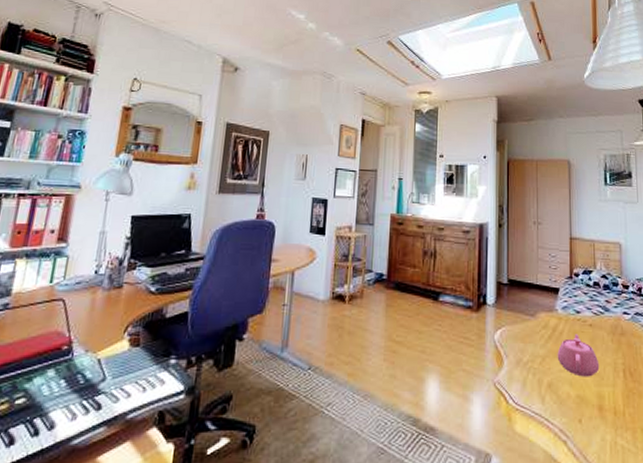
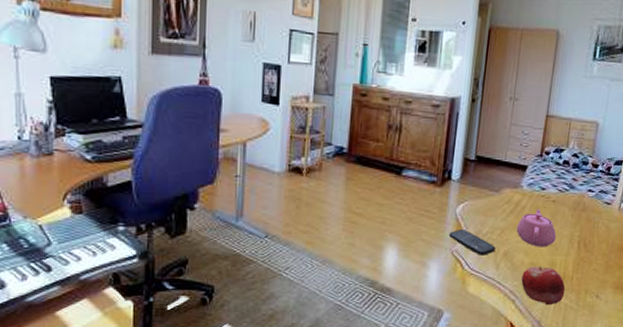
smartphone: none [489,357,538,387] -> present [448,228,496,255]
fruit: none [570,400,619,448] -> present [521,266,566,306]

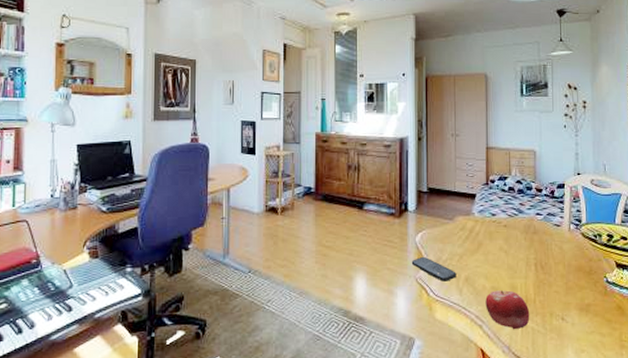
teapot: present [516,209,557,247] -> none [474,234,513,271]

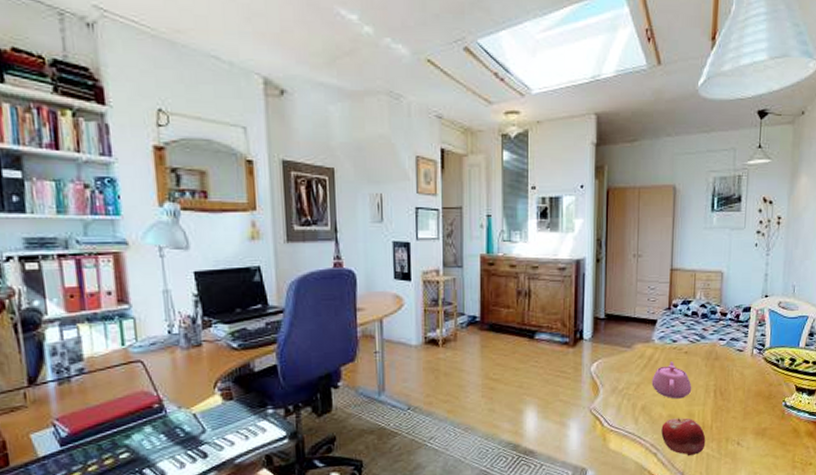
smartphone: present [411,256,456,282] -> none [585,386,633,412]
teapot: none [474,234,513,271] -> present [651,361,692,399]

